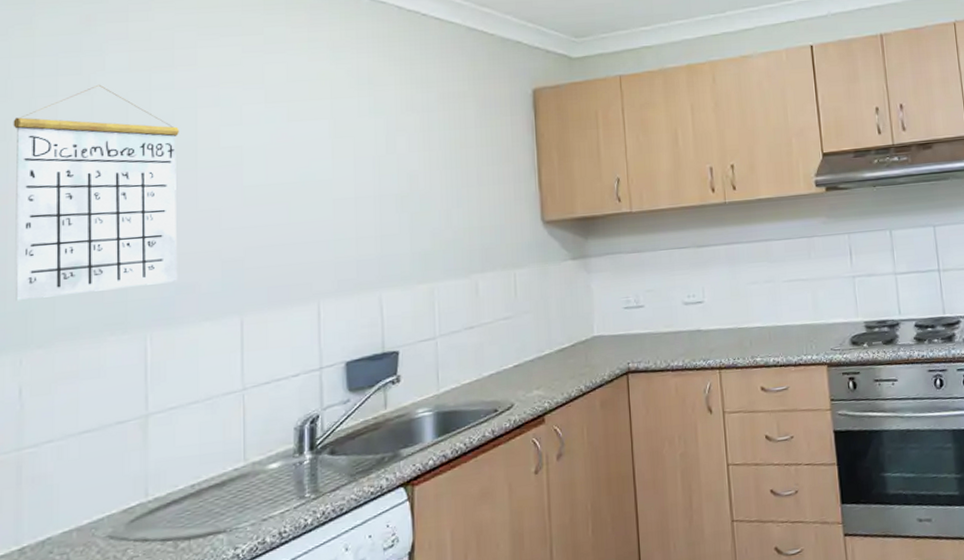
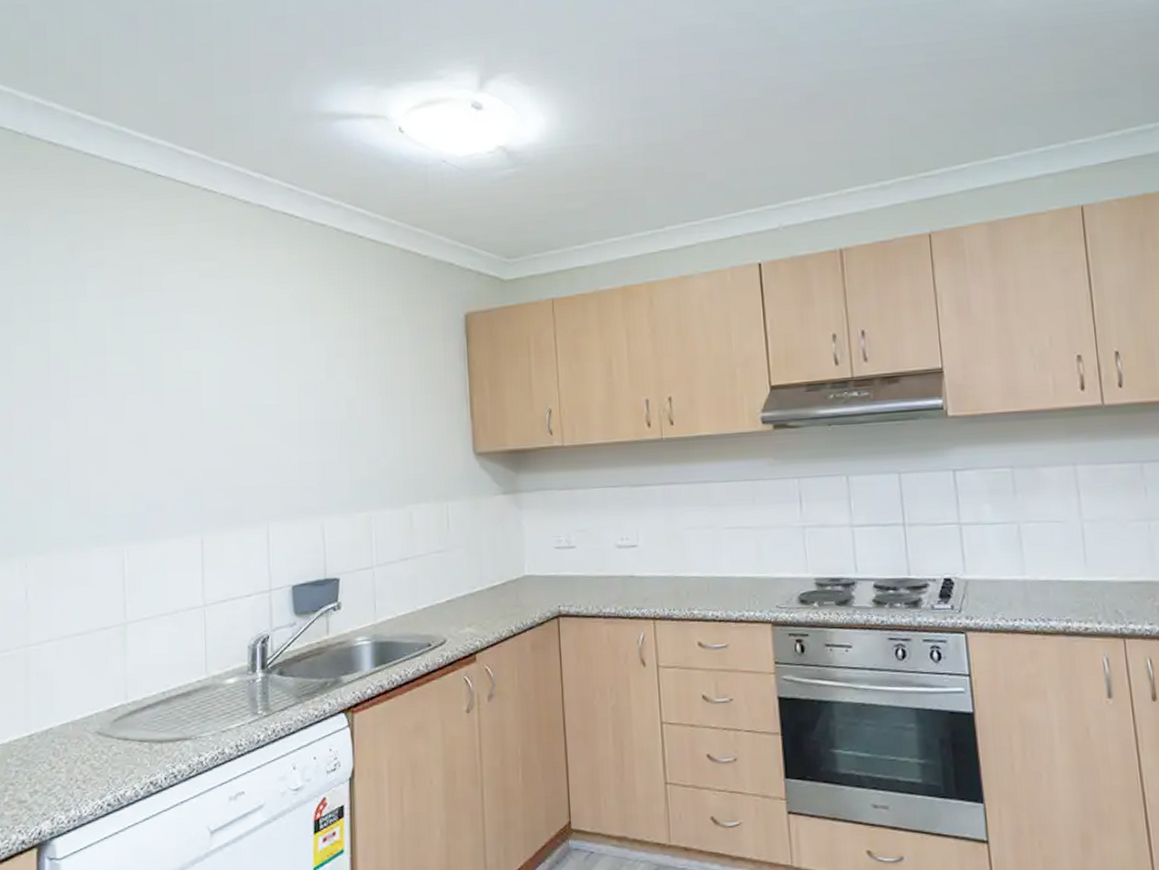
calendar: present [13,84,179,300] -> none [15,309,149,510]

